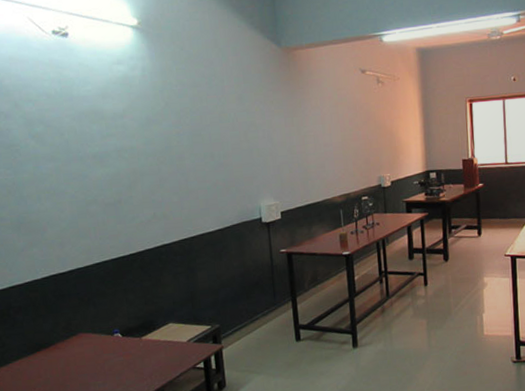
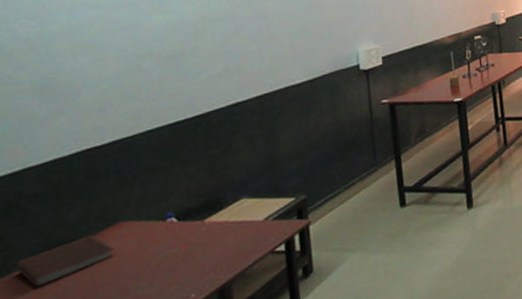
notebook: none [10,341,78,377] -> present [15,235,115,288]

